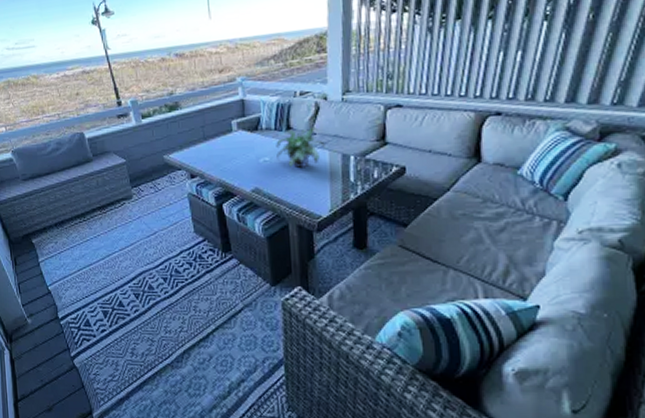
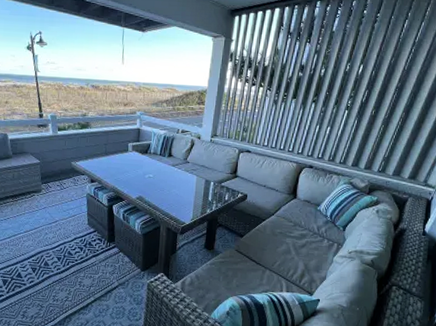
potted plant: present [276,127,325,168] -> none [158,157,195,186]

